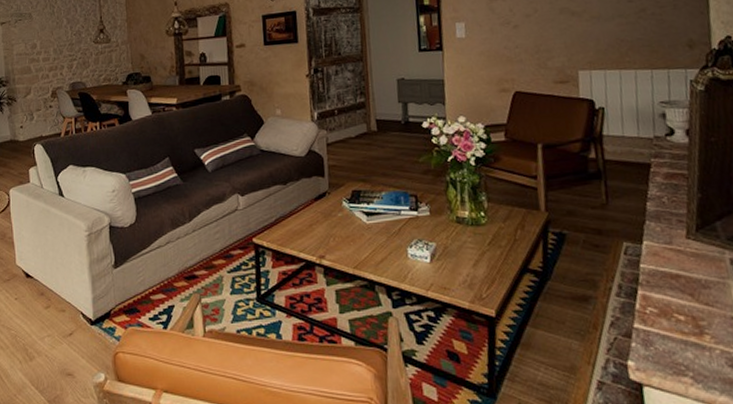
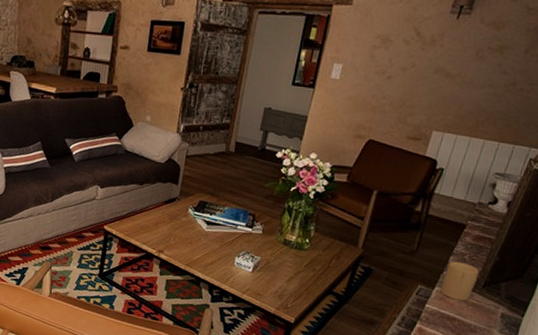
candle: none [647,206,687,253] -> present [440,261,479,301]

